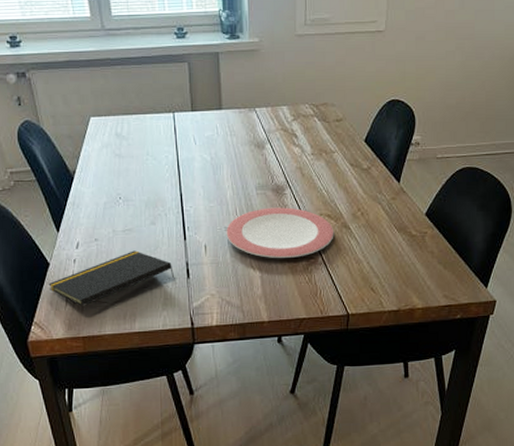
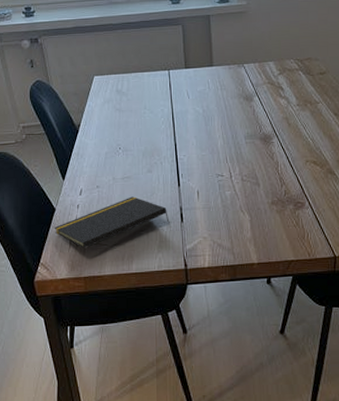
plate: present [226,207,334,259] -> none [217,155,320,204]

